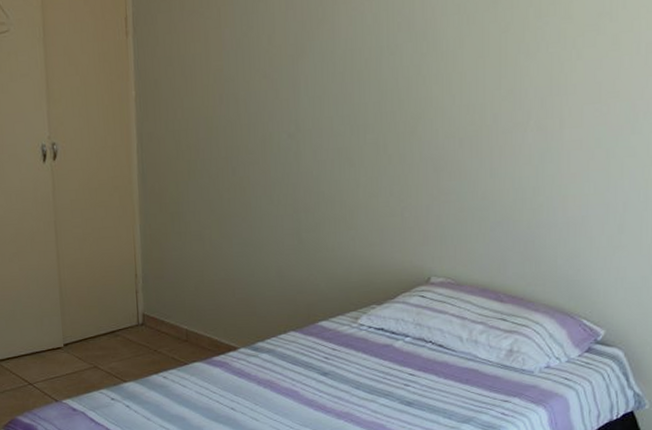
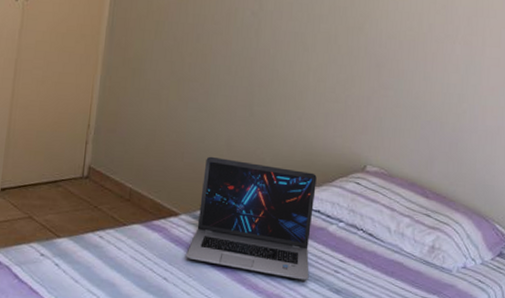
laptop: none [250,289,378,397] -> present [186,156,317,280]

